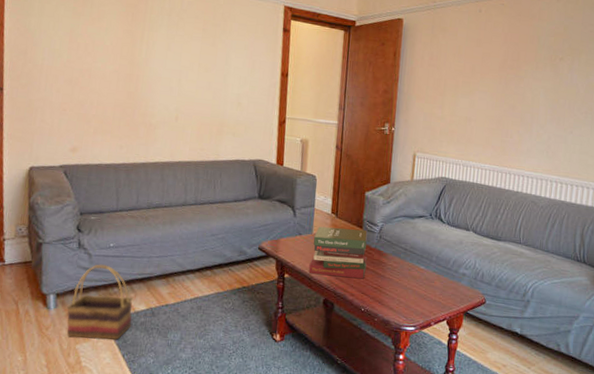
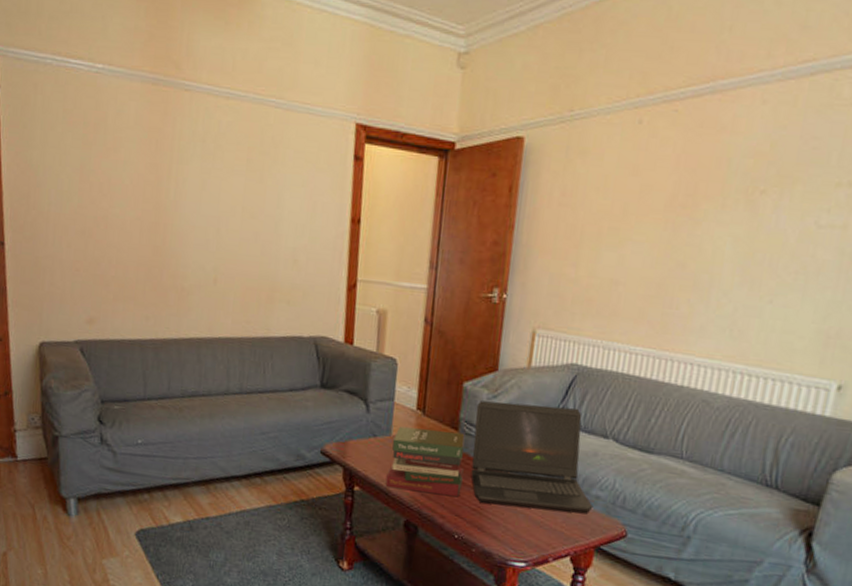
basket: present [66,264,133,341] -> none [90,464,166,558]
laptop computer: none [372,205,461,288] -> present [471,400,594,514]

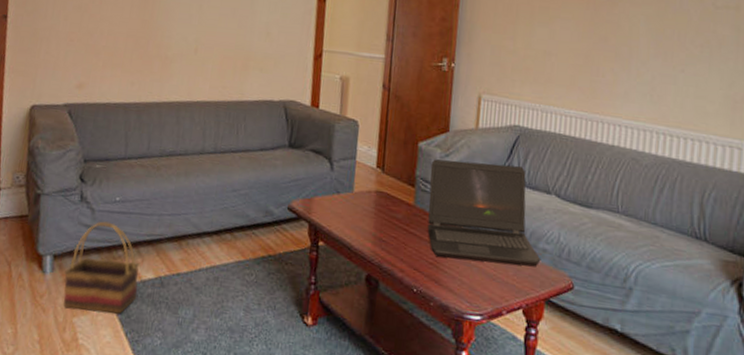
basket: none [90,464,166,558] -> present [63,221,139,315]
books: present [385,426,465,498] -> none [348,183,421,252]

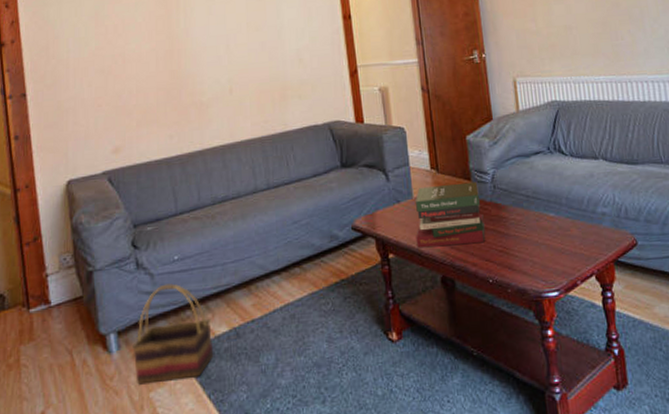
books: none [348,183,421,252] -> present [415,181,485,249]
laptop computer: present [427,159,541,267] -> none [482,139,603,243]

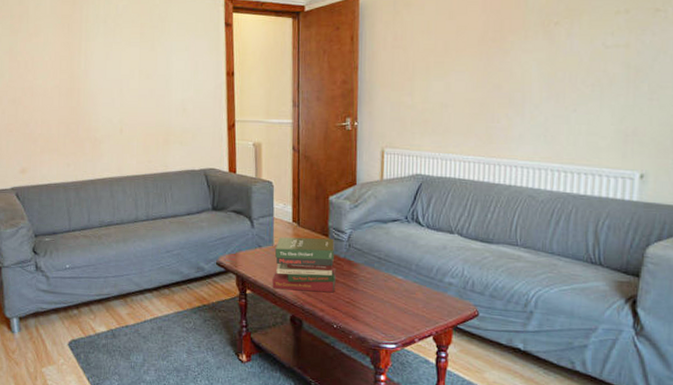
basket: present [133,283,214,385] -> none [30,286,94,364]

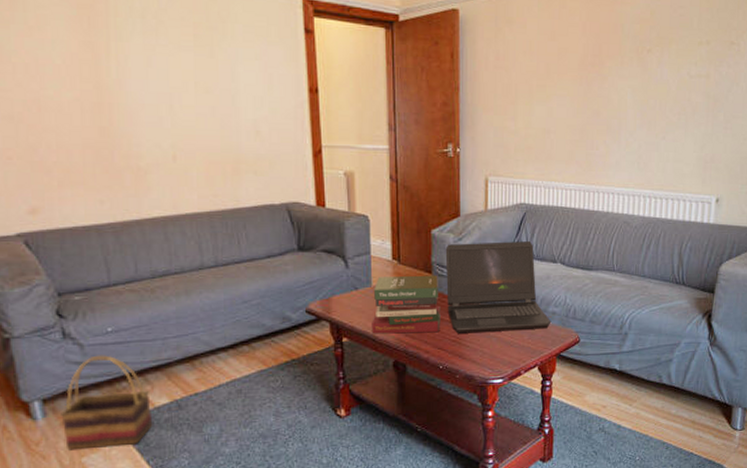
basket: none [30,286,94,364] -> present [61,355,153,450]
laptop computer: none [341,210,448,299] -> present [445,241,552,334]

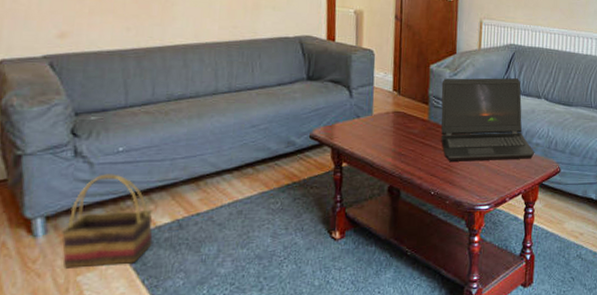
books: present [372,275,441,334] -> none [370,106,435,160]

